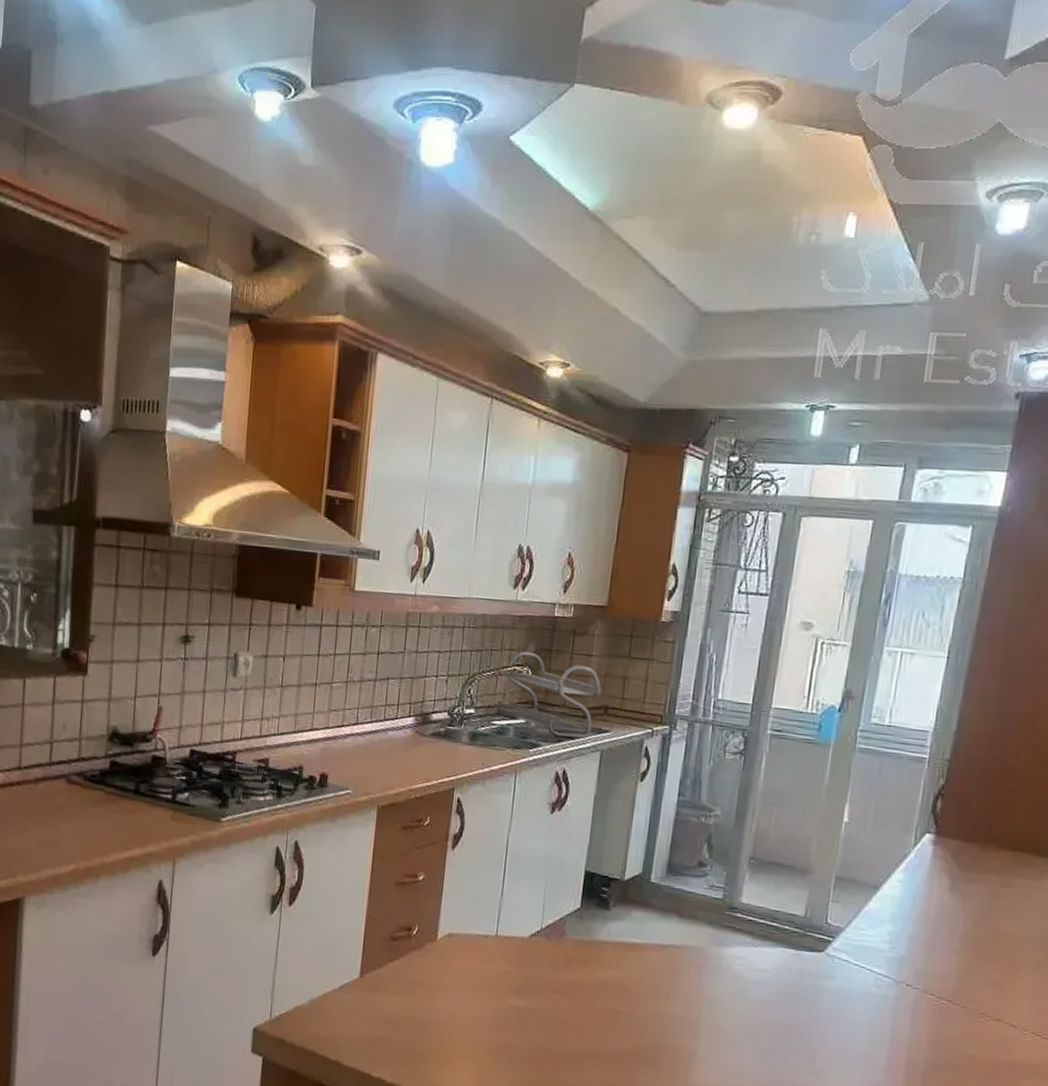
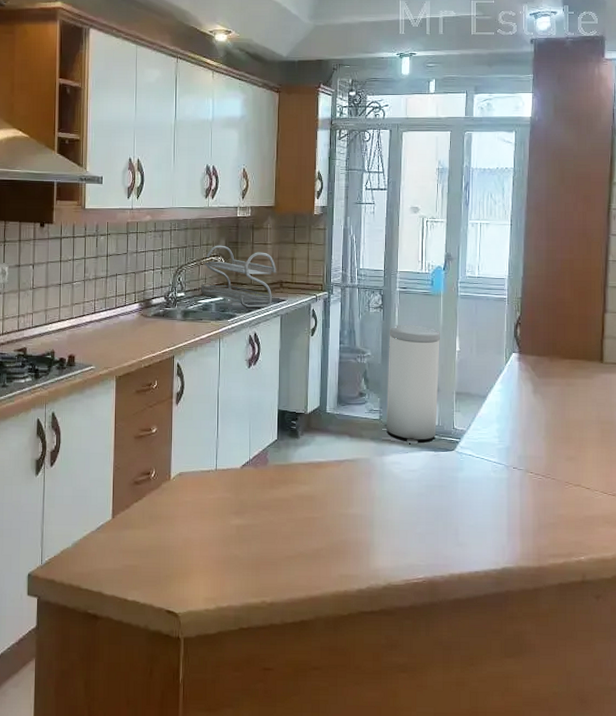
pedal bin: none [730,778,823,938] -> present [385,325,440,445]

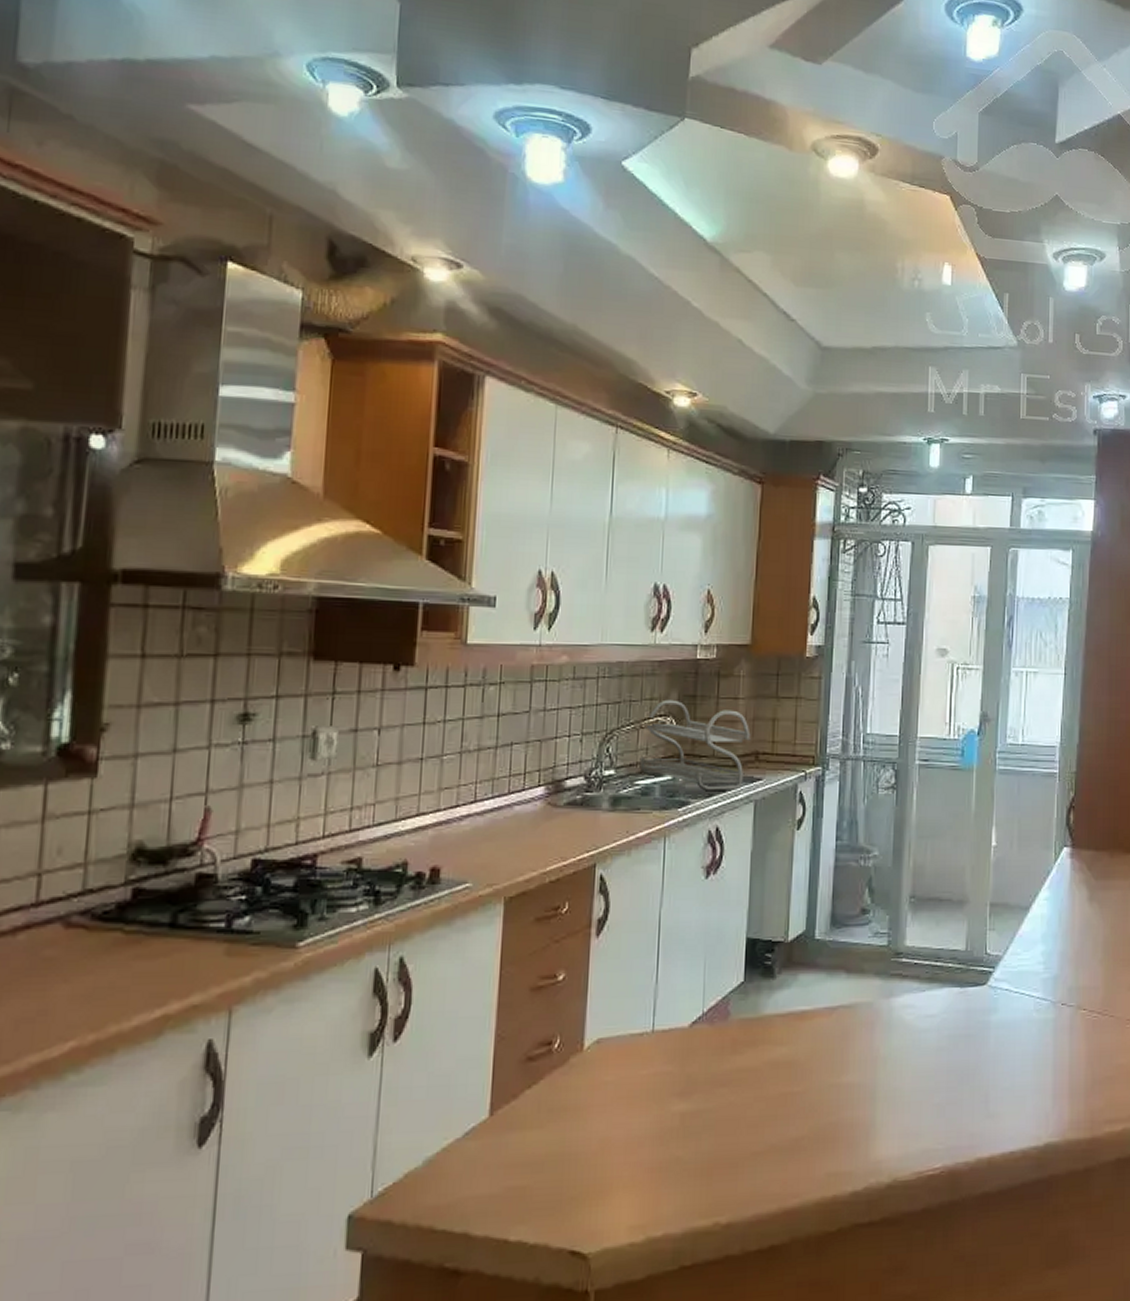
pedal bin: present [385,325,440,445] -> none [895,812,971,979]

